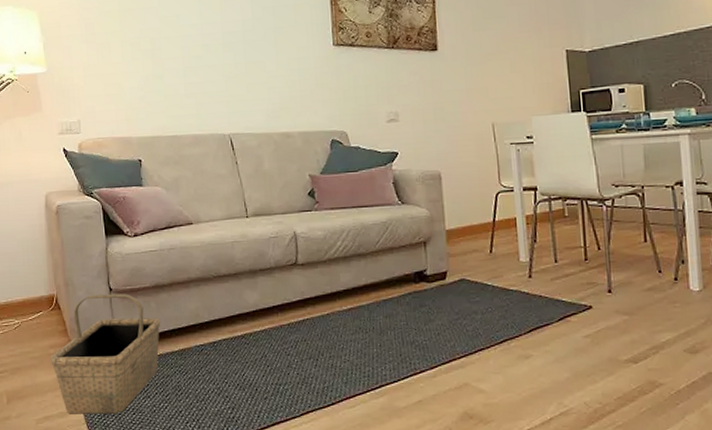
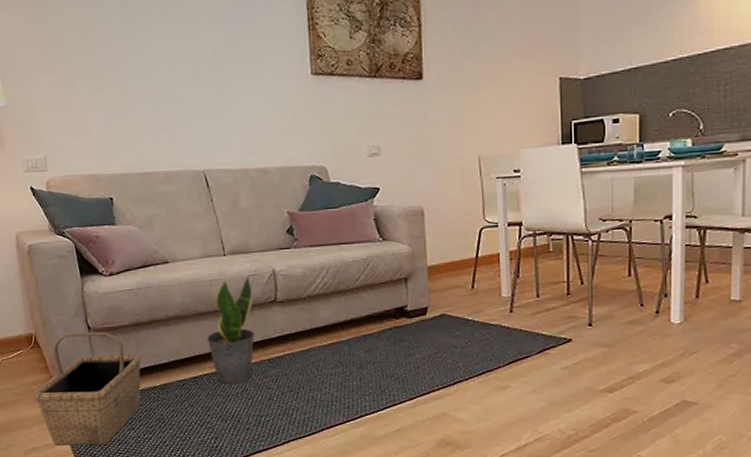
potted plant: none [226,238,275,350] -> present [206,276,255,384]

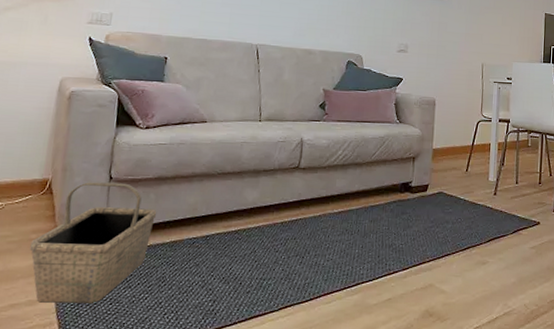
potted plant: present [206,276,255,384] -> none [226,142,279,245]

